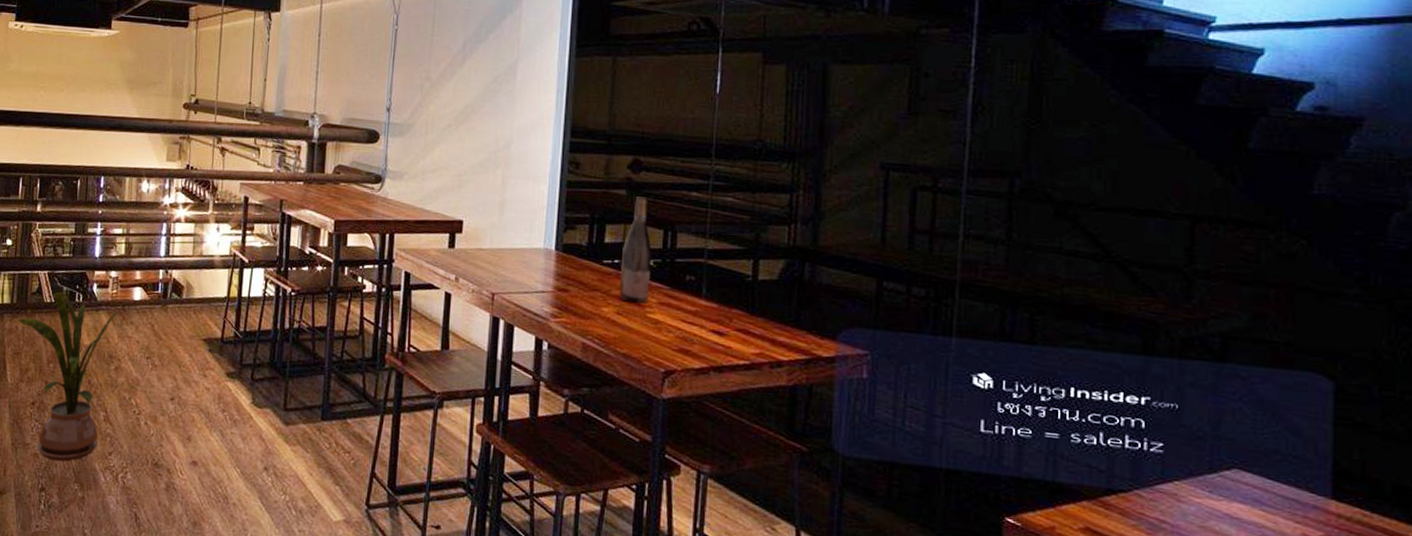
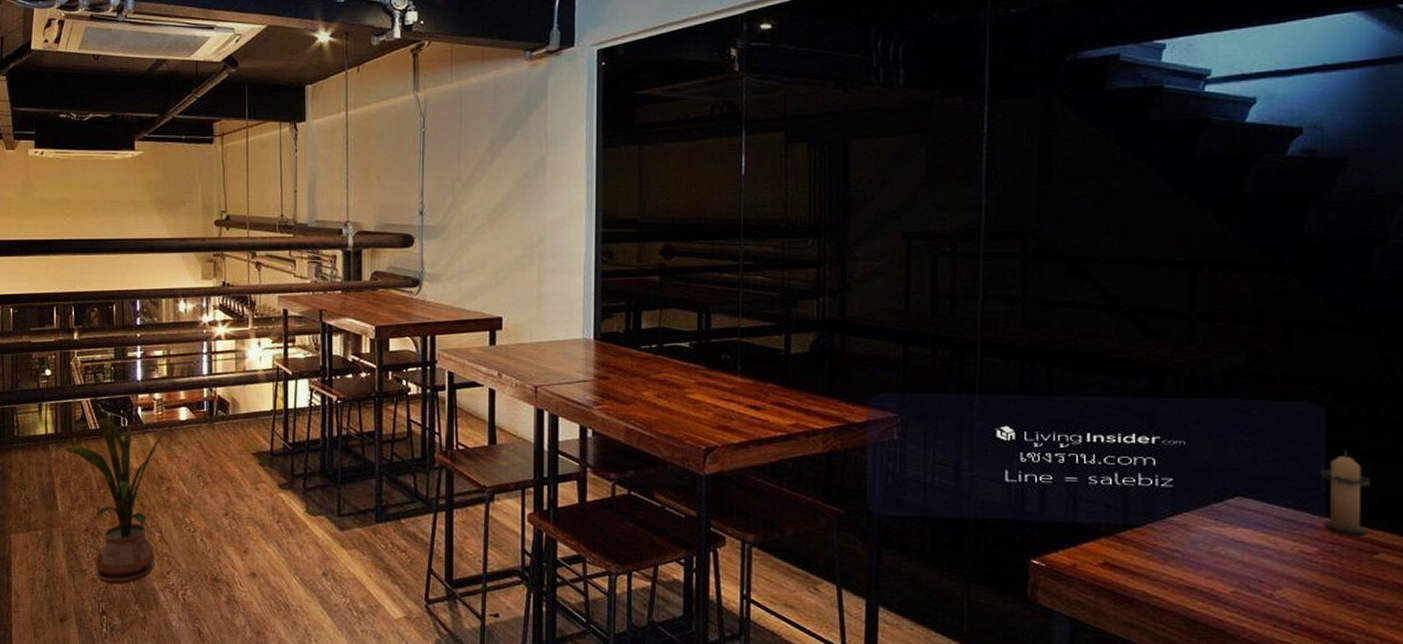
wine bottle: present [619,196,652,304] -> none [658,281,688,386]
candle: none [1325,429,1384,524] -> present [1319,451,1372,537]

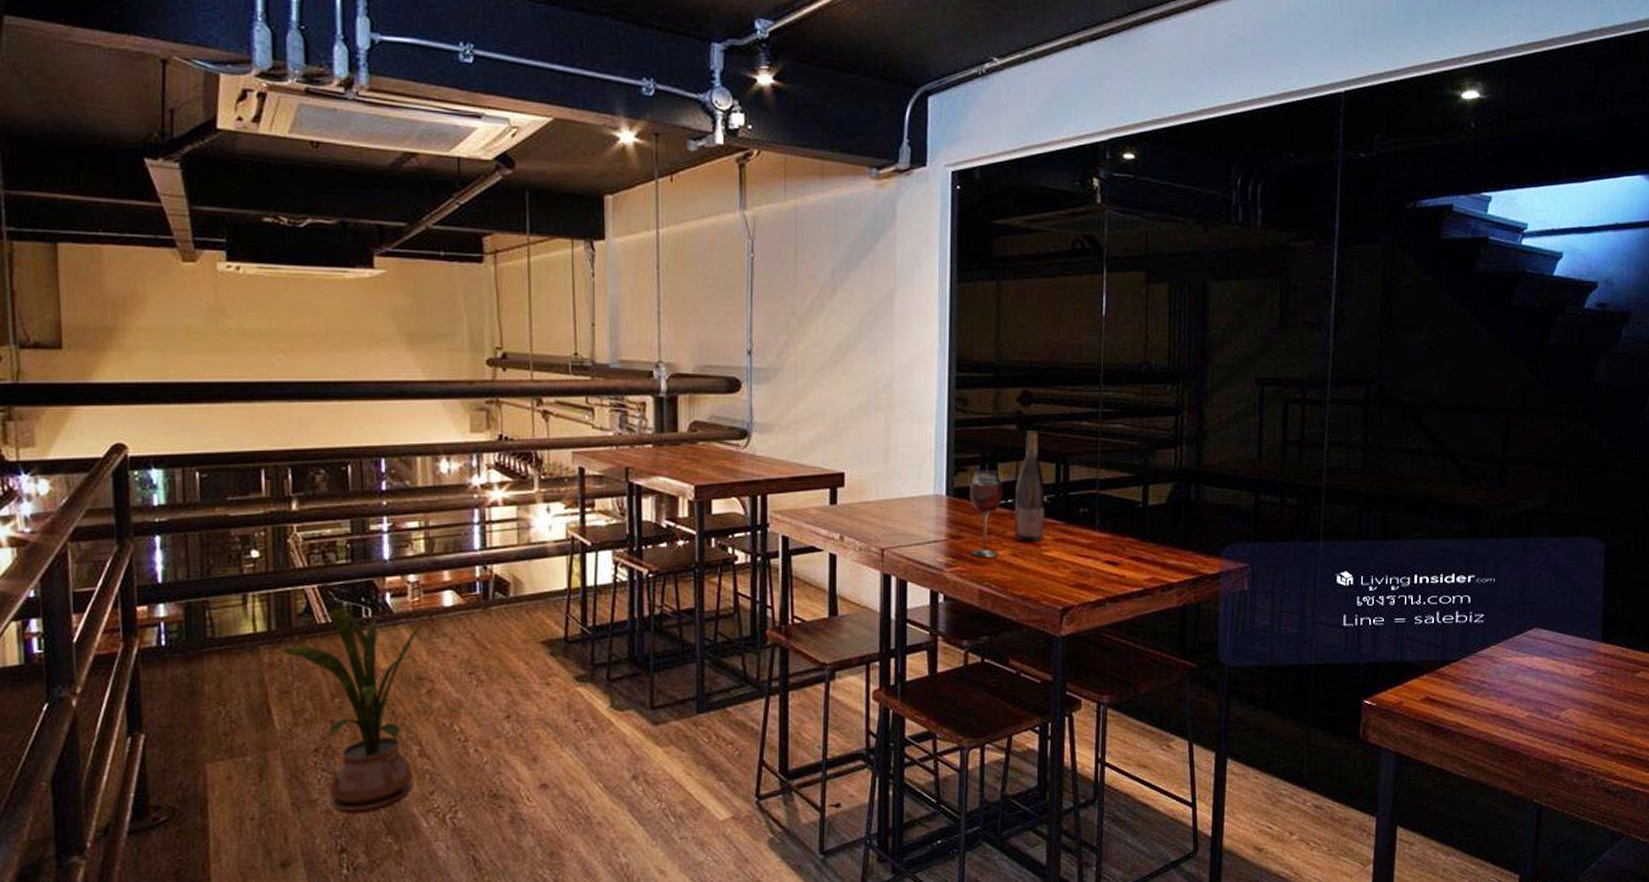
wineglass: none [616,317,647,398] -> present [970,469,1003,558]
wine bottle: none [658,281,688,386] -> present [1014,430,1045,543]
candle: present [1319,451,1372,537] -> none [1597,581,1637,658]

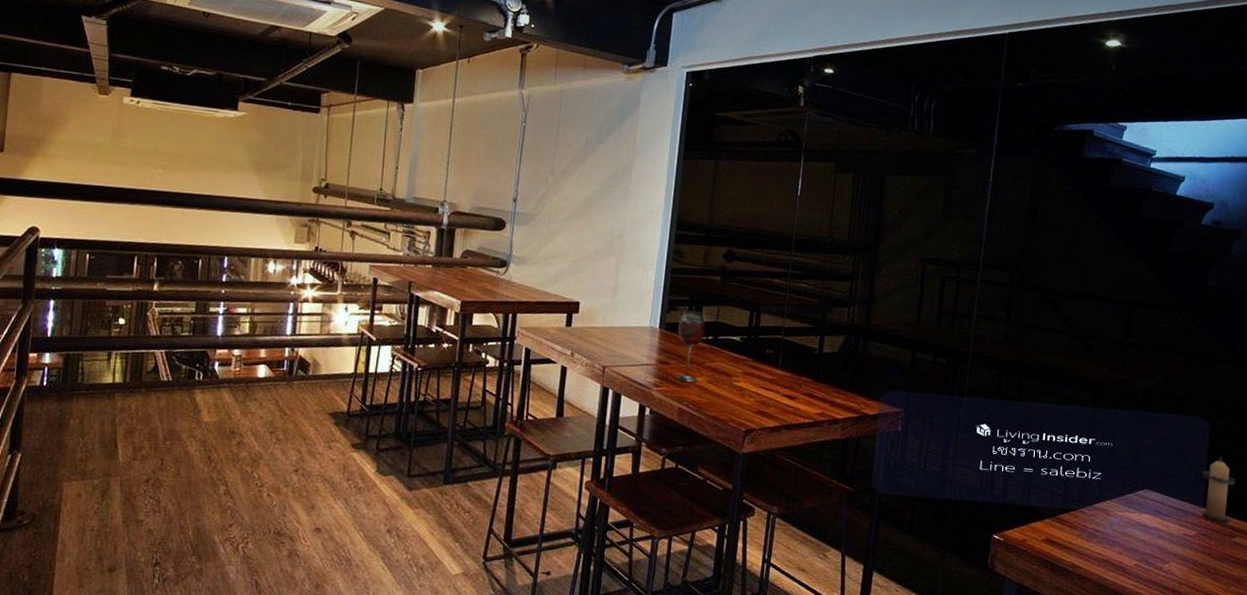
house plant: present [280,608,429,815] -> none [131,370,245,536]
wine bottle: present [1014,430,1045,543] -> none [711,282,740,374]
candle: none [1597,581,1637,658] -> present [1199,457,1236,524]

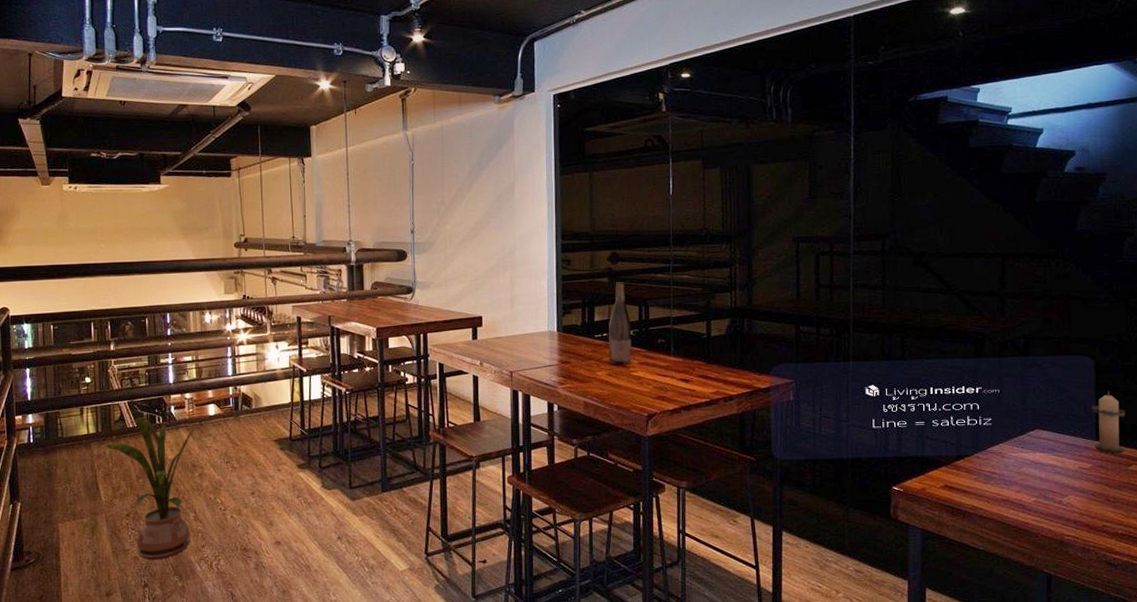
house plant: none [131,370,245,536] -> present [104,417,199,560]
wineglass: present [675,310,706,383] -> none [574,312,599,378]
wine bottle: none [711,282,740,374] -> present [608,282,632,366]

